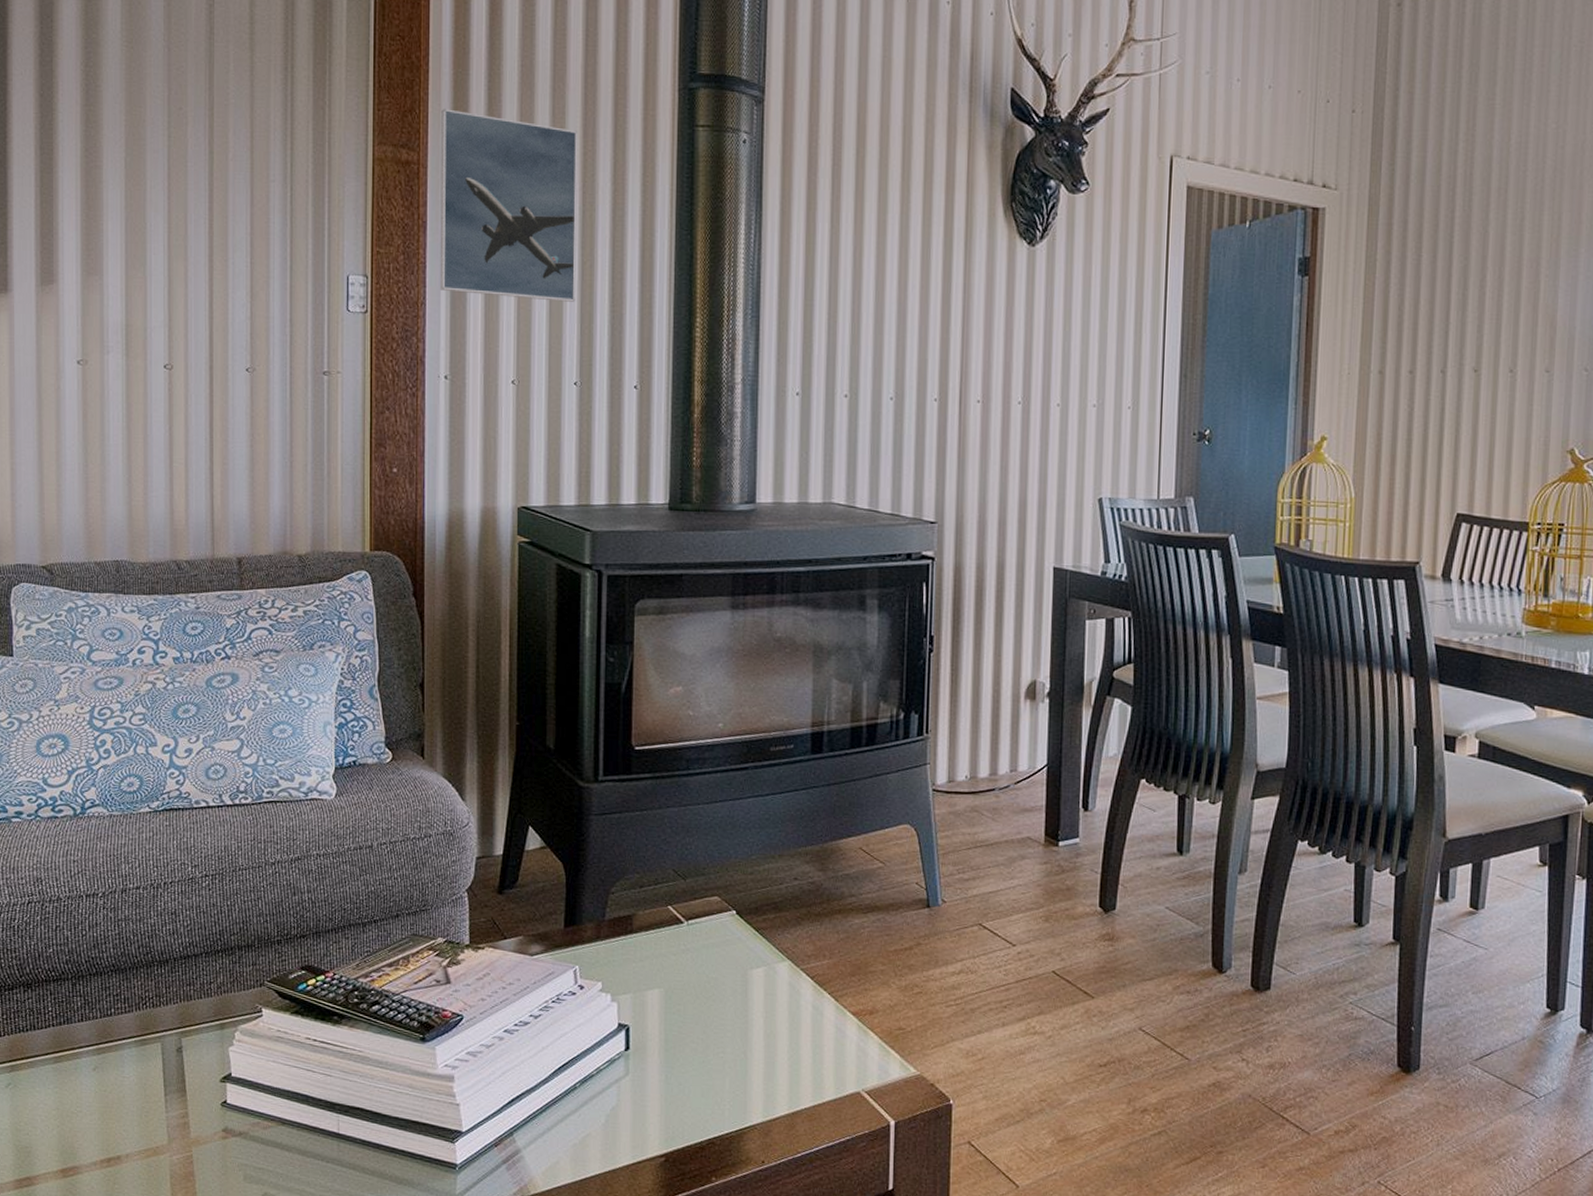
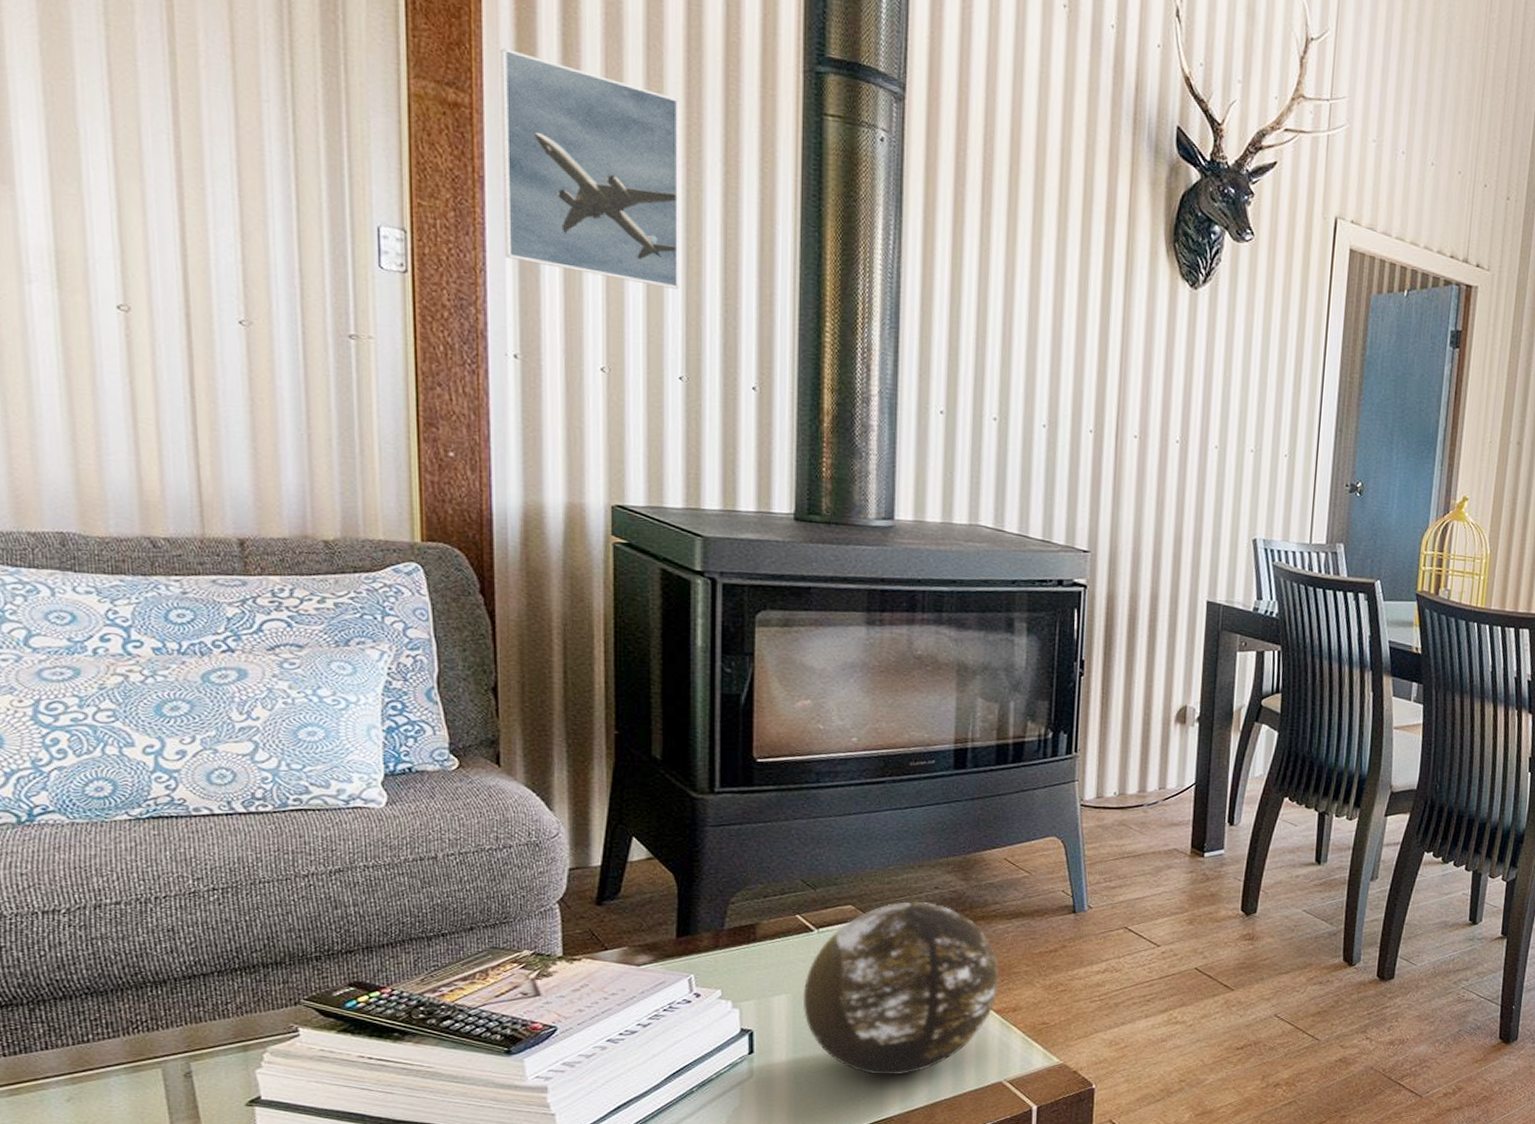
decorative orb: none [673,892,856,1080] -> present [802,901,1000,1076]

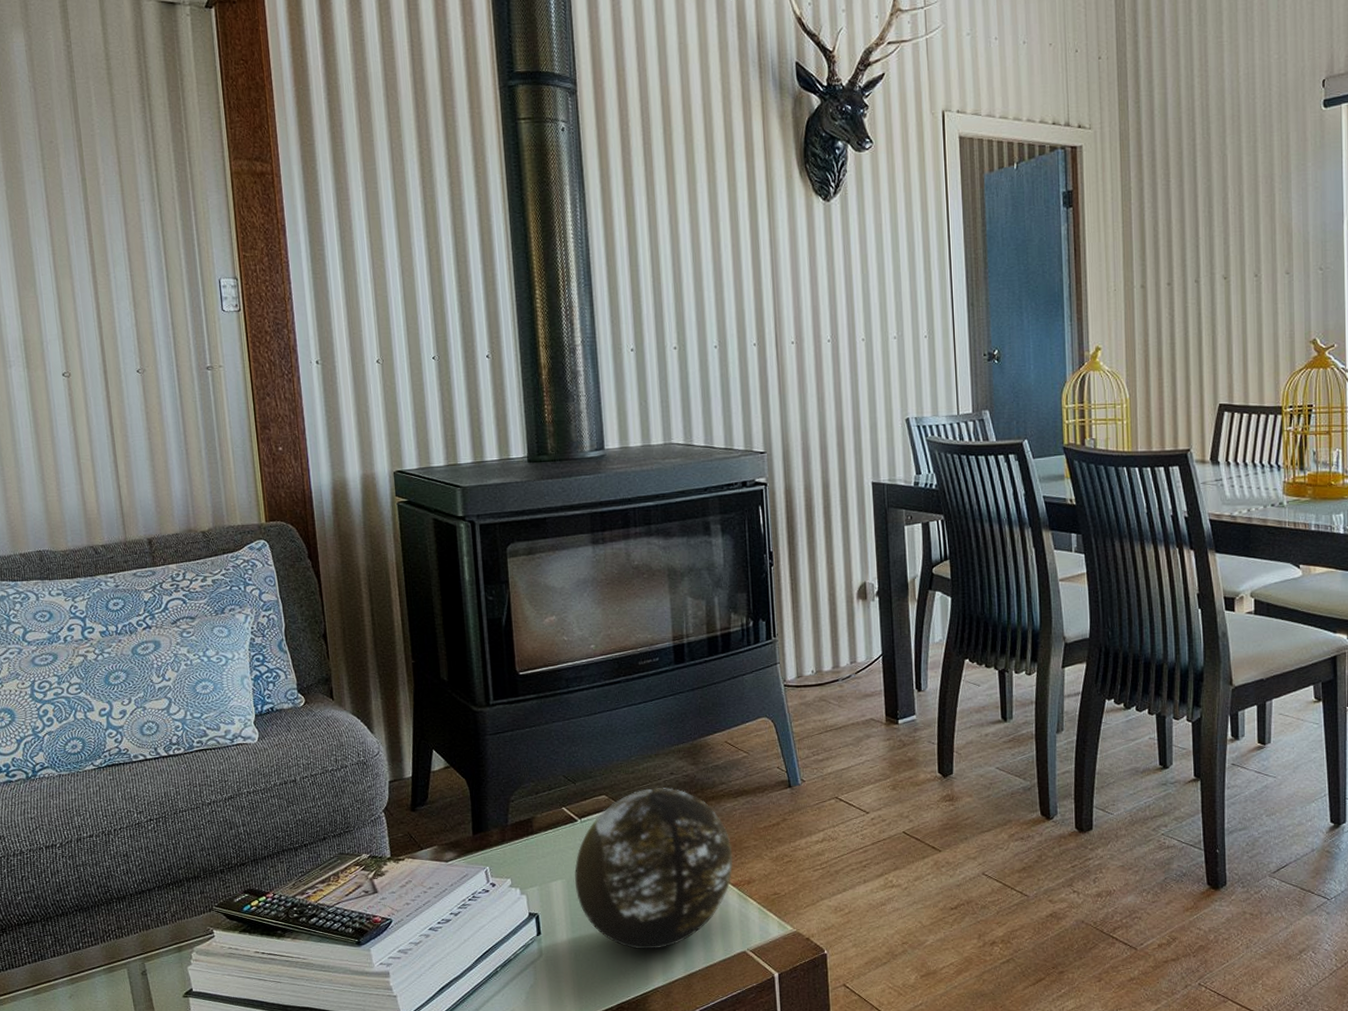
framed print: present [500,48,680,289] -> none [288,122,426,287]

